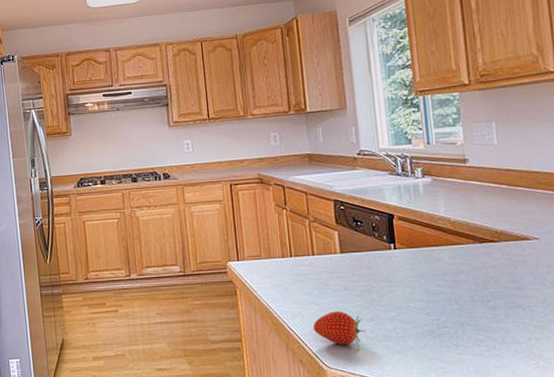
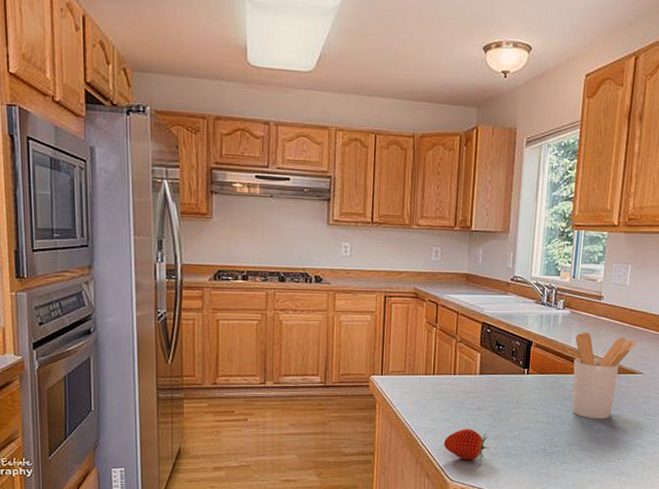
utensil holder: none [443,199,523,295] -> present [572,332,638,419]

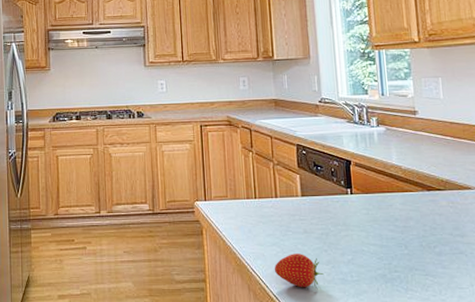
utensil holder: present [572,332,638,419] -> none [395,148,466,241]

